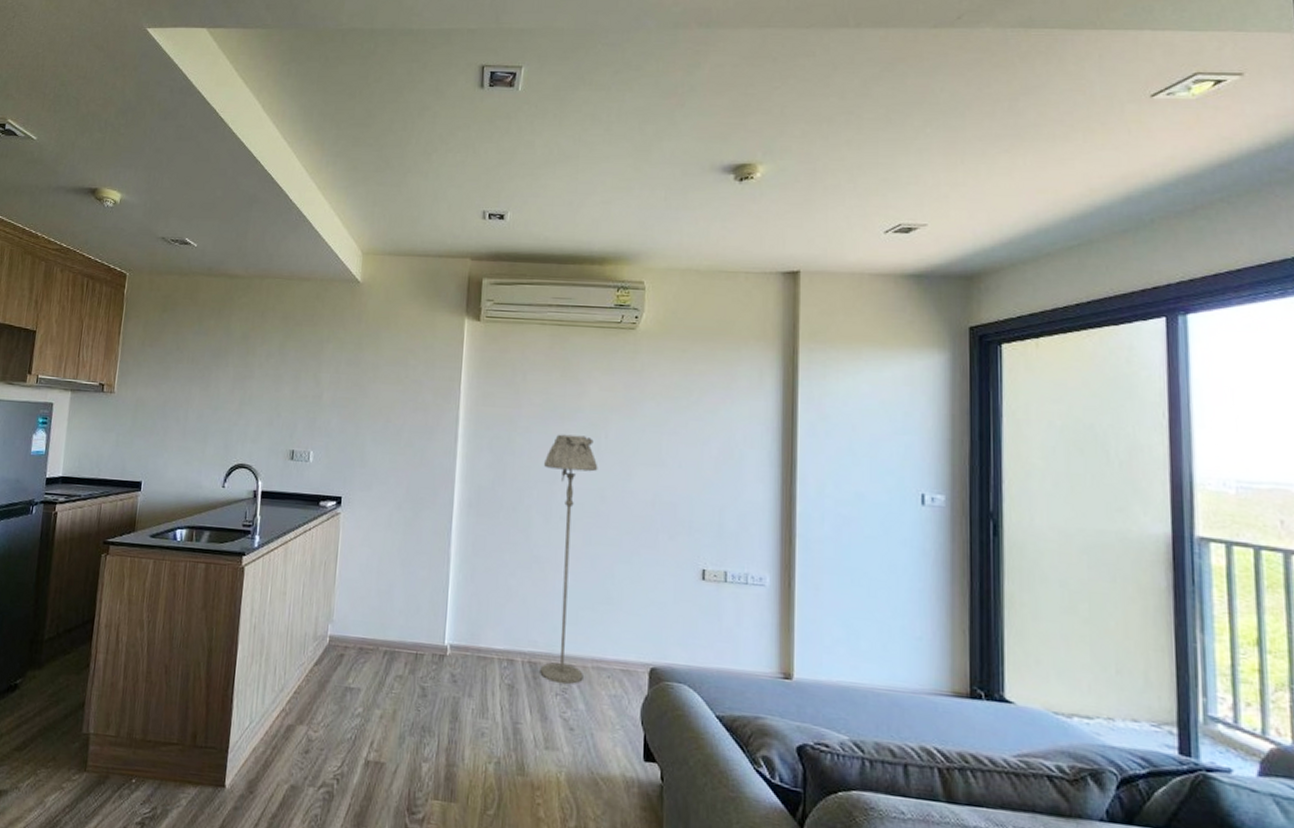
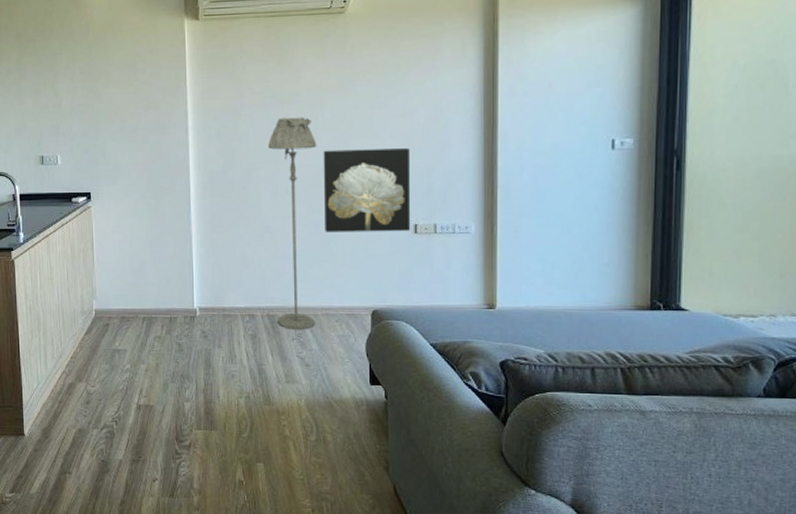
wall art: none [601,475,700,576] -> present [323,148,411,232]

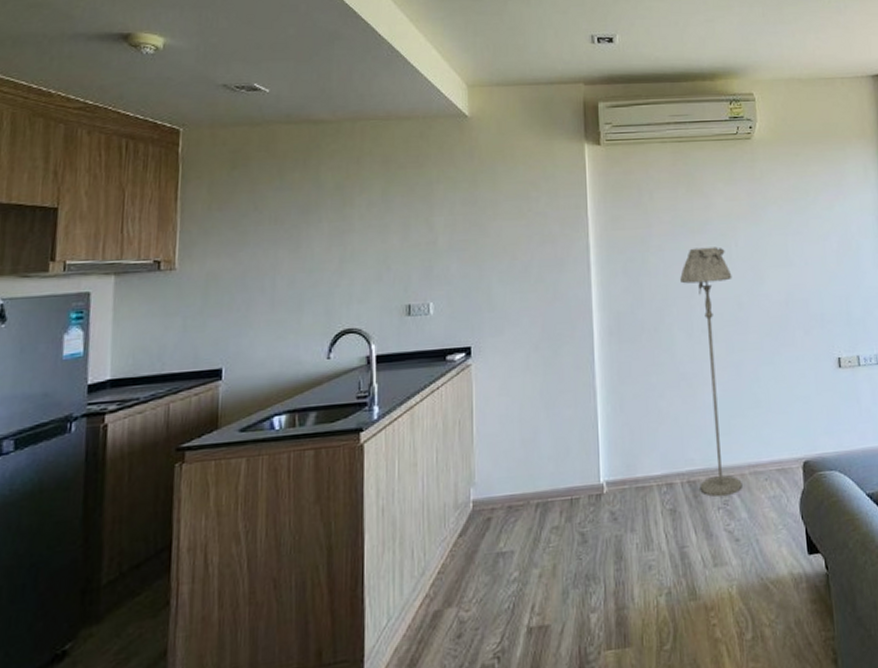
wall art: present [323,148,411,232] -> none [739,276,835,374]

